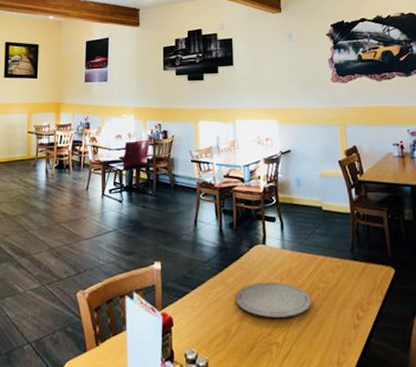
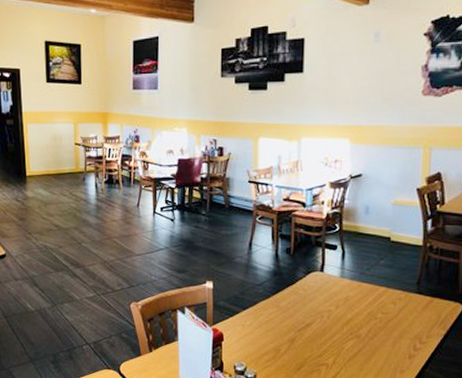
plate: present [235,282,311,318] -> none [286,308,367,342]

